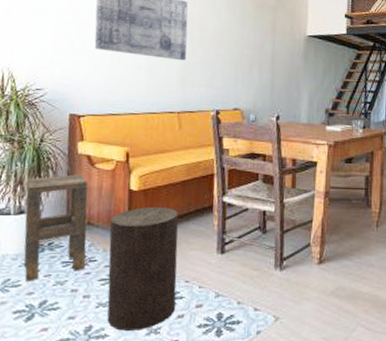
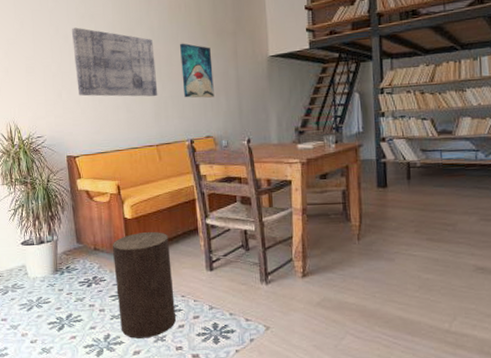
side table: present [23,174,88,282] -> none [41,208,98,299]
wall art: none [215,10,249,69] -> present [180,43,214,98]

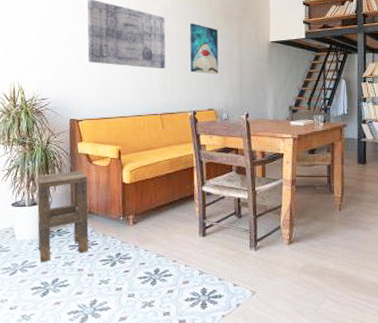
side table: none [41,208,98,299] -> present [37,171,89,263]
stool: present [112,232,176,338] -> none [107,197,166,304]

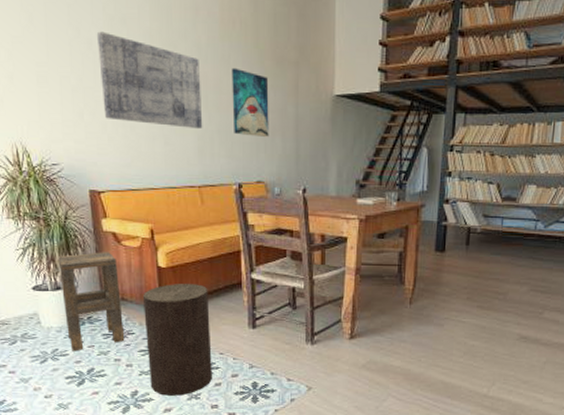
stool: none [107,197,166,304] -> present [142,284,212,396]

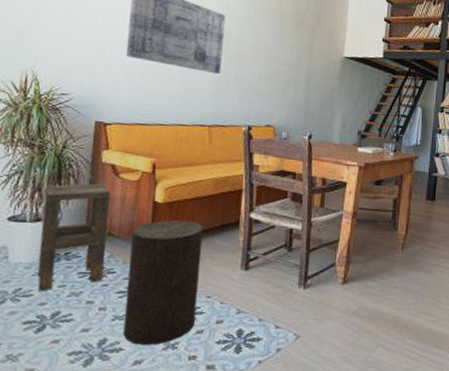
wall art: present [232,67,269,137] -> none [250,25,286,86]

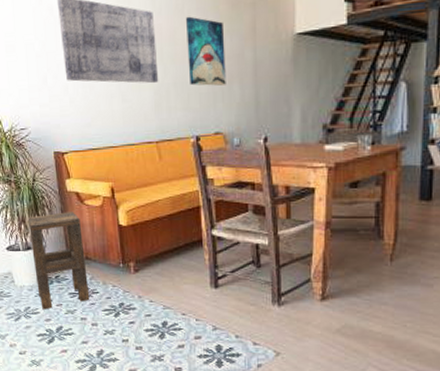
stool: present [123,220,204,345] -> none [105,242,175,357]
wall art: none [250,25,286,86] -> present [186,16,226,86]

